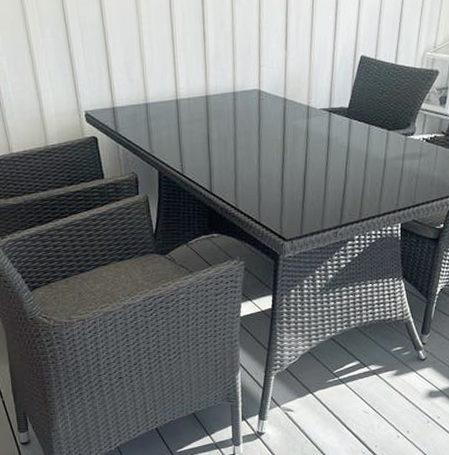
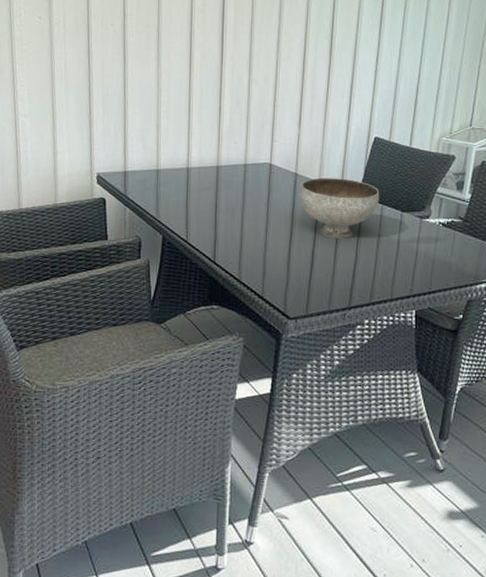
bowl: none [289,100,367,161] -> present [300,178,380,239]

